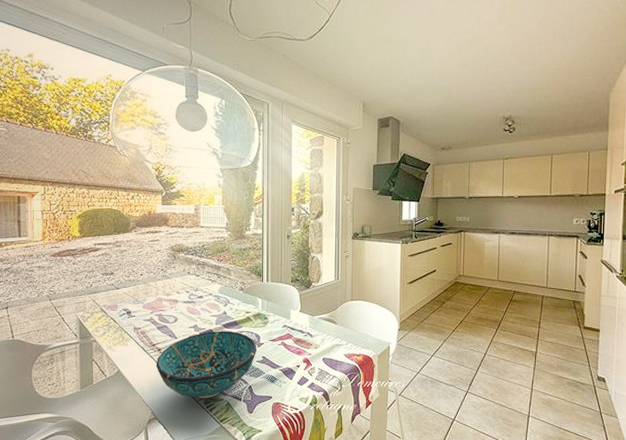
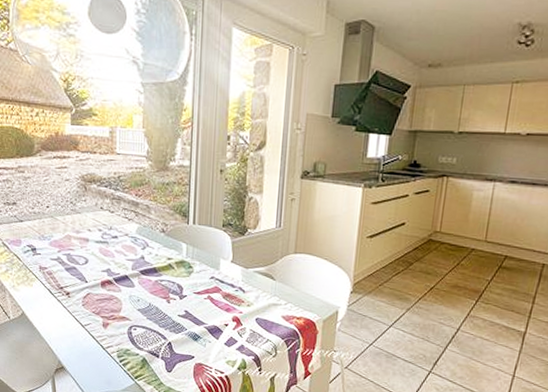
decorative bowl: present [156,331,257,398] -> none [64,277,179,352]

